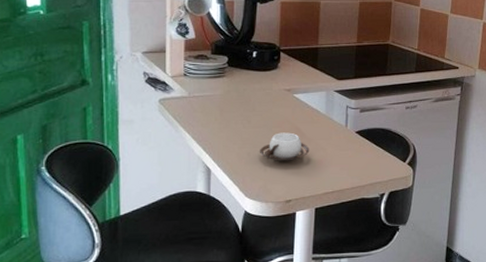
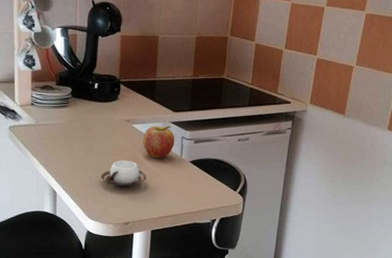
fruit: none [305,94,339,130] -> present [143,125,175,158]

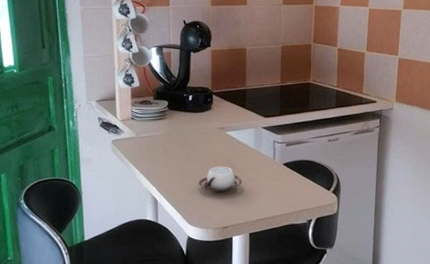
fruit: present [143,125,175,158] -> none [237,131,268,163]

